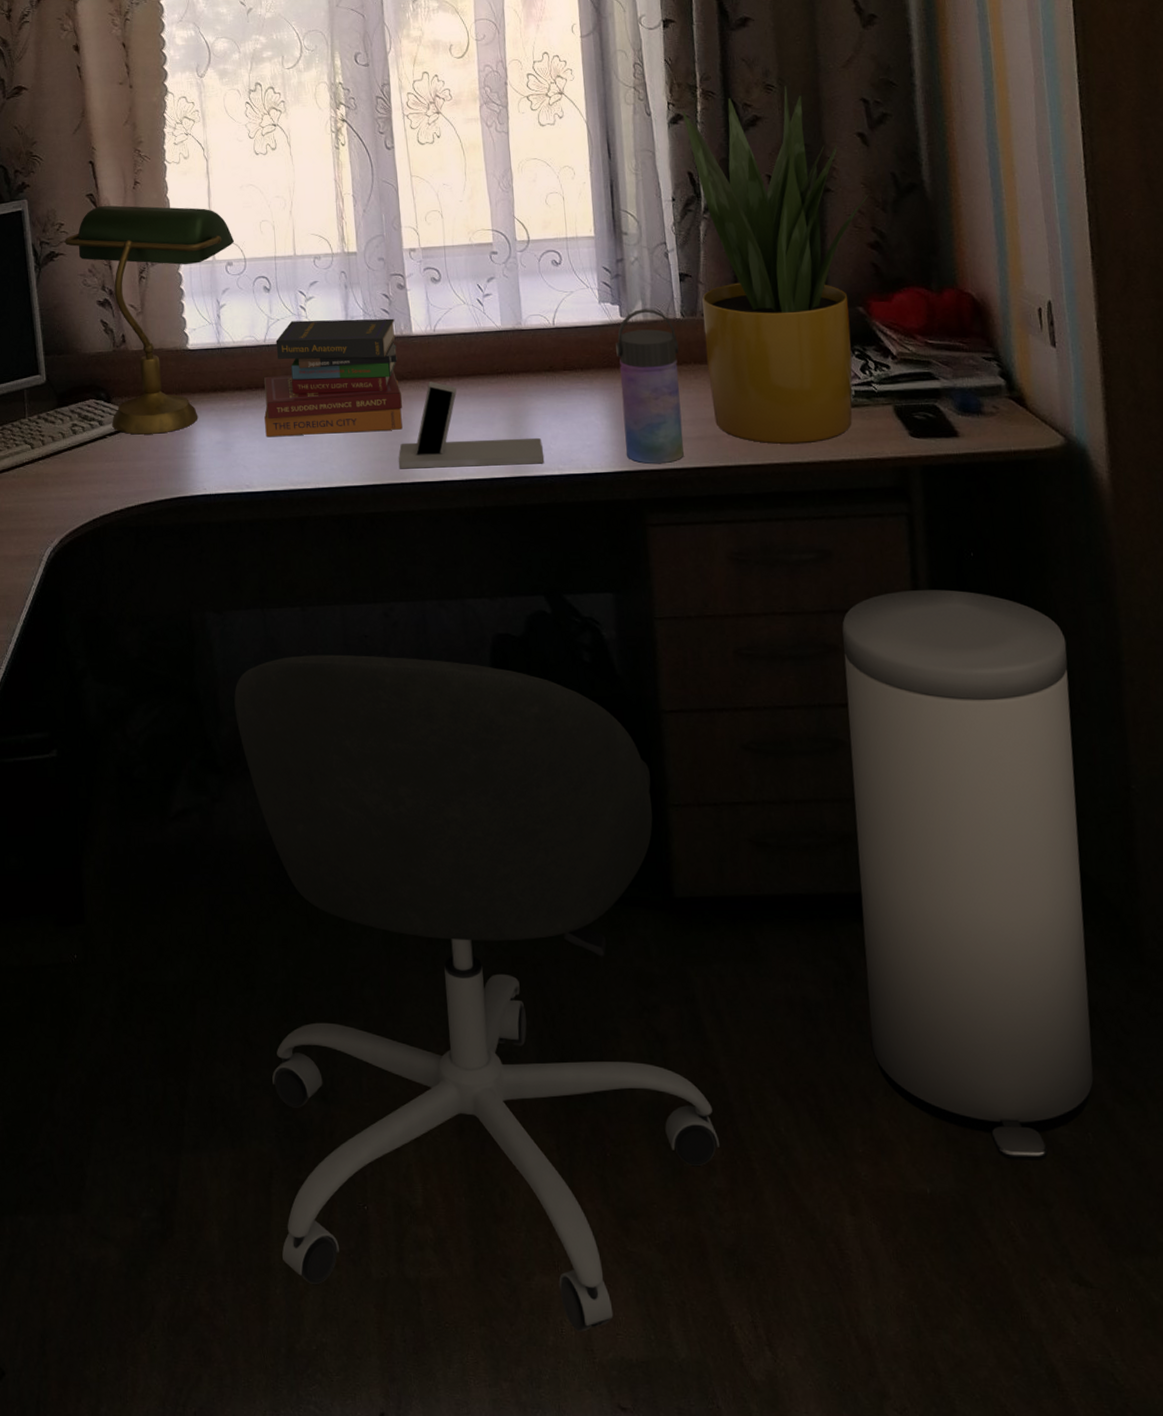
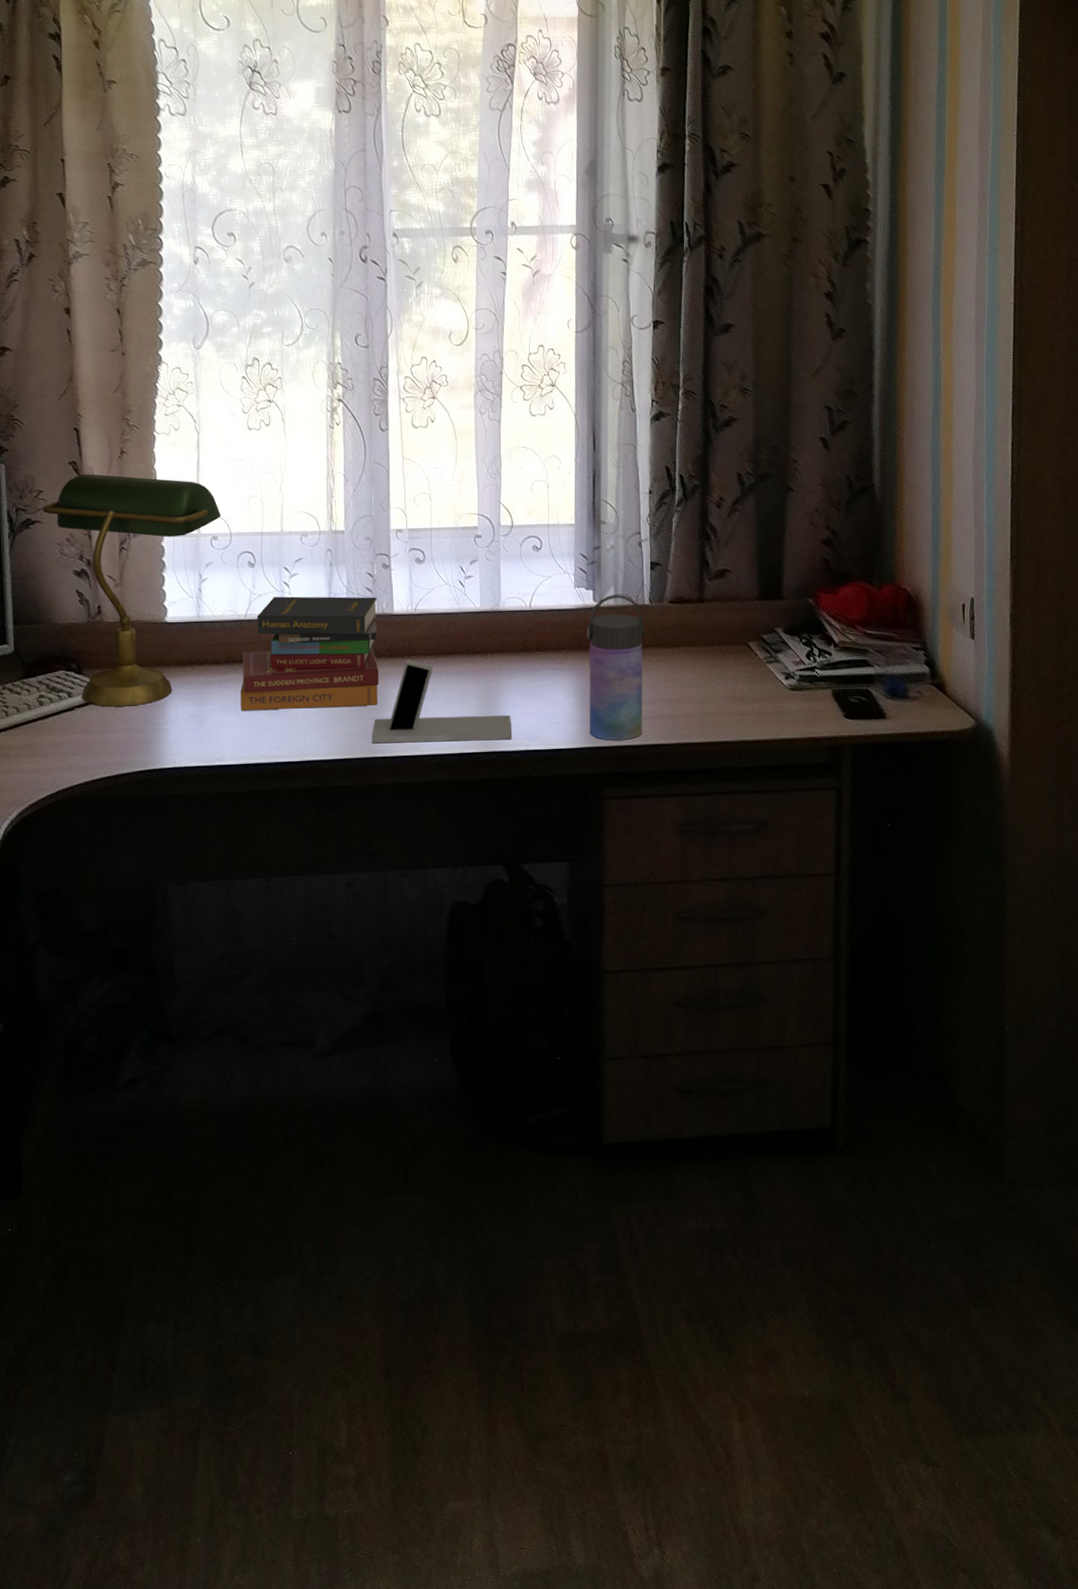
office chair: present [234,654,719,1332] -> none [191,924,627,1550]
planter: present [682,86,870,444] -> none [664,390,826,724]
pedal bin: present [842,589,1095,1161] -> none [768,857,962,1361]

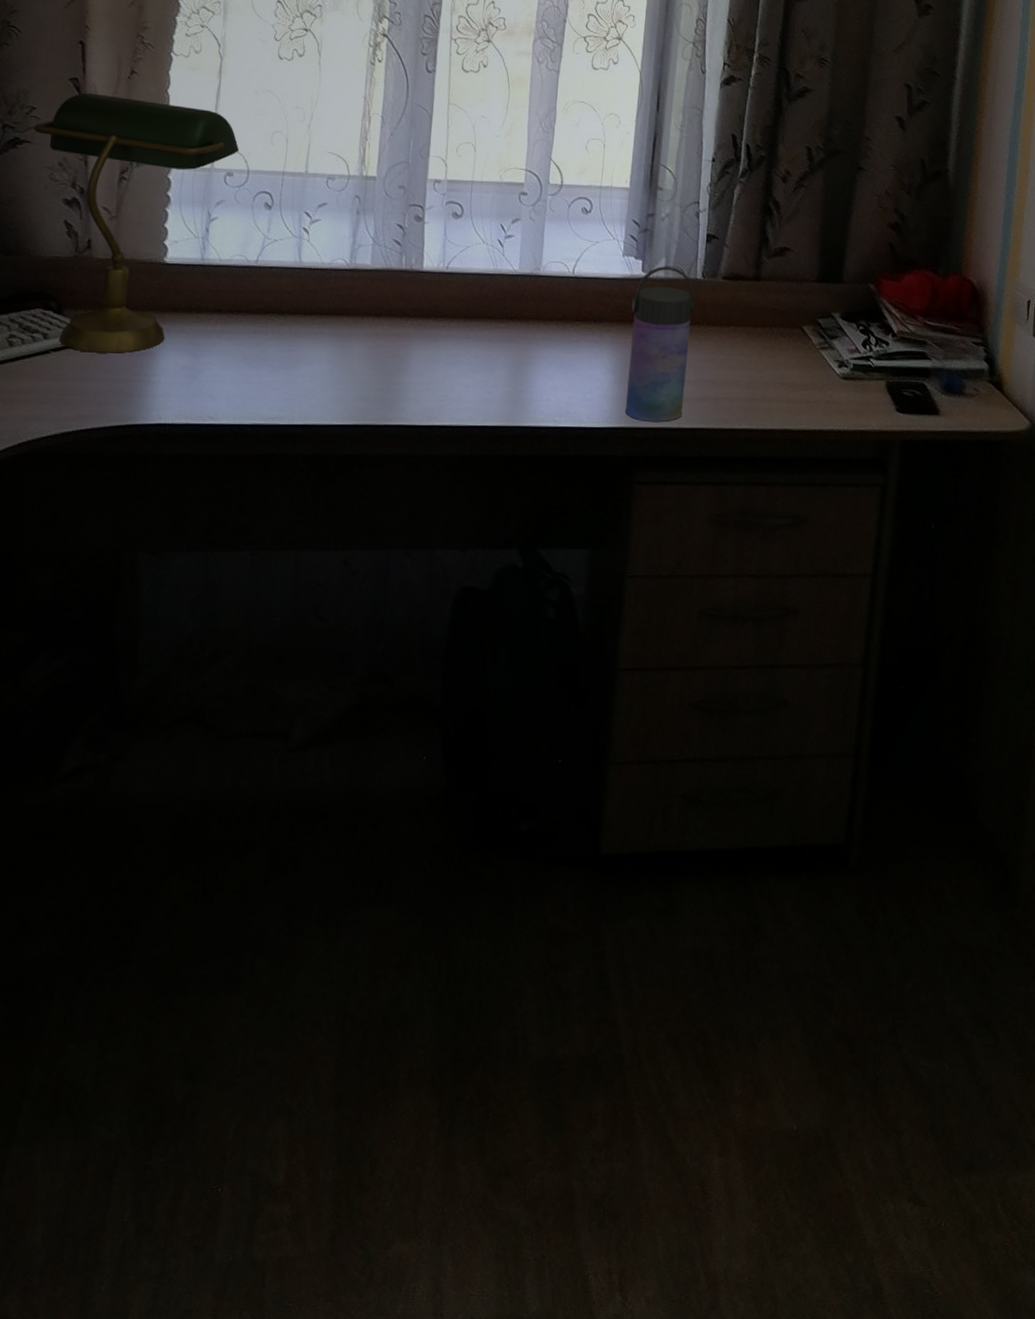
books: present [241,596,379,710] -> none [241,243,406,369]
phone stand: present [372,659,513,744] -> none [386,321,542,415]

